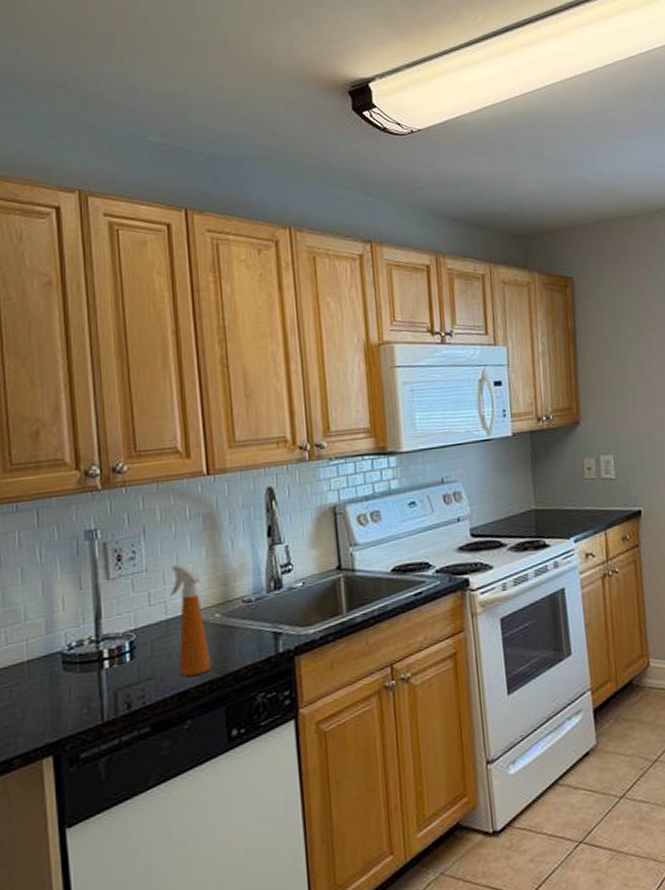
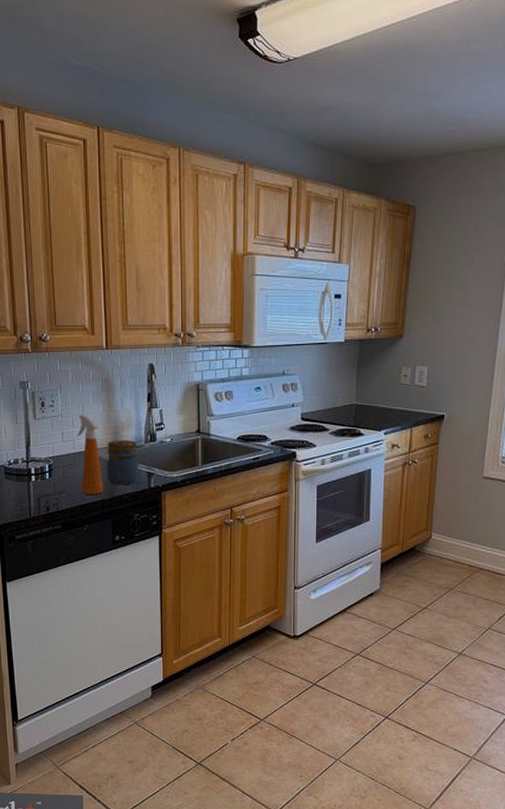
jar: none [214,591,261,657] -> present [107,439,139,485]

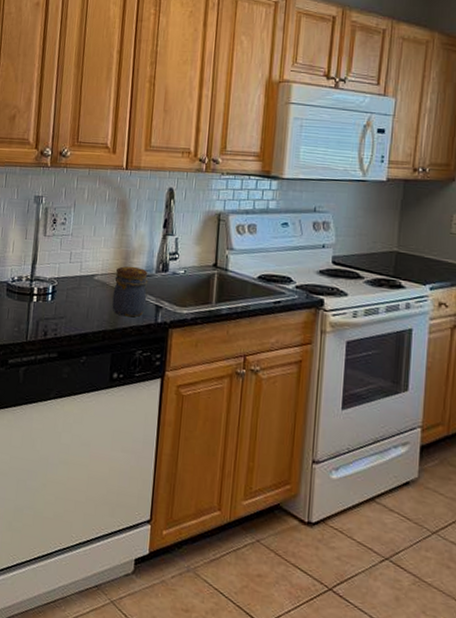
spray bottle: present [77,414,104,494] -> none [83,235,109,324]

